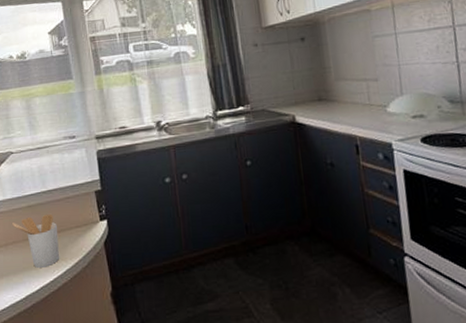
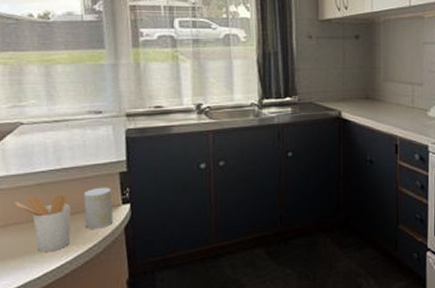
cup: none [66,205,94,245] -> present [83,187,114,229]

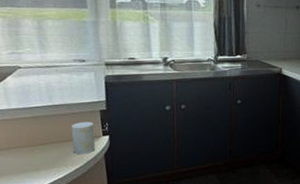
utensil holder: present [15,195,71,252] -> none [16,126,61,171]

